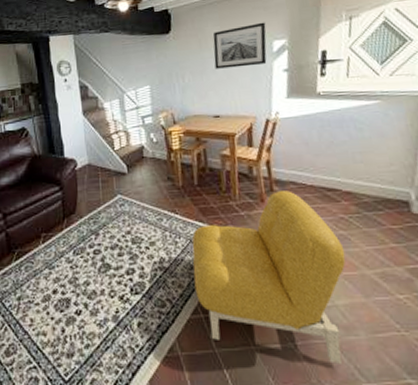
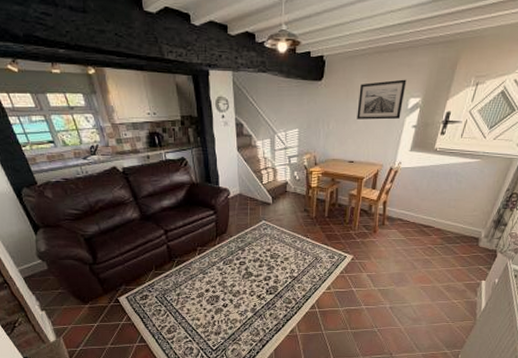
armchair: present [191,191,346,364] -> none [314,225,426,341]

